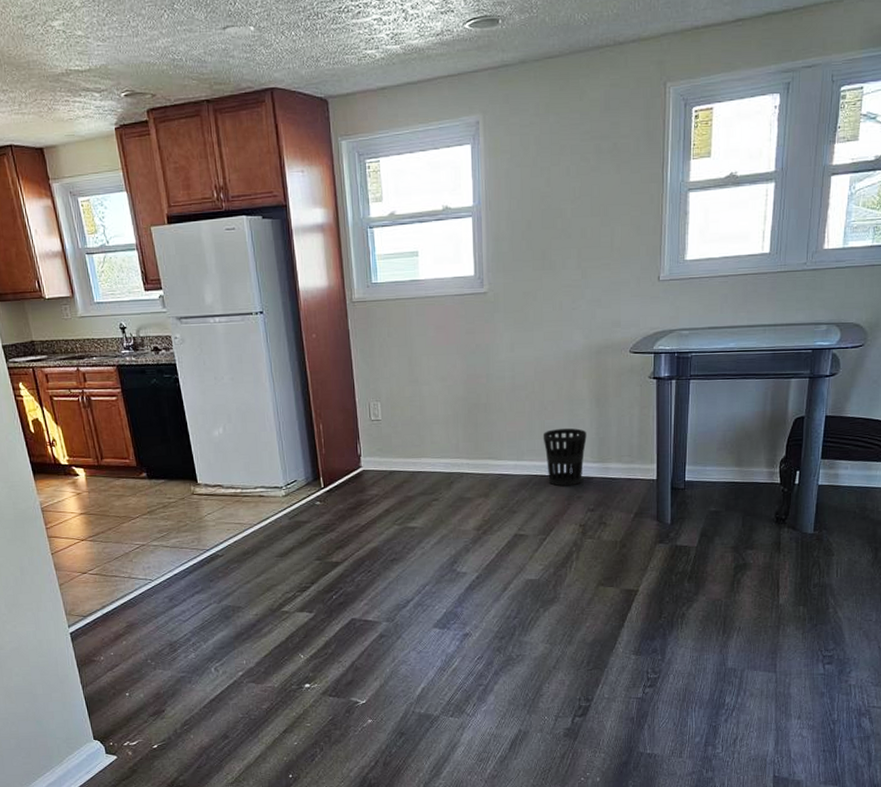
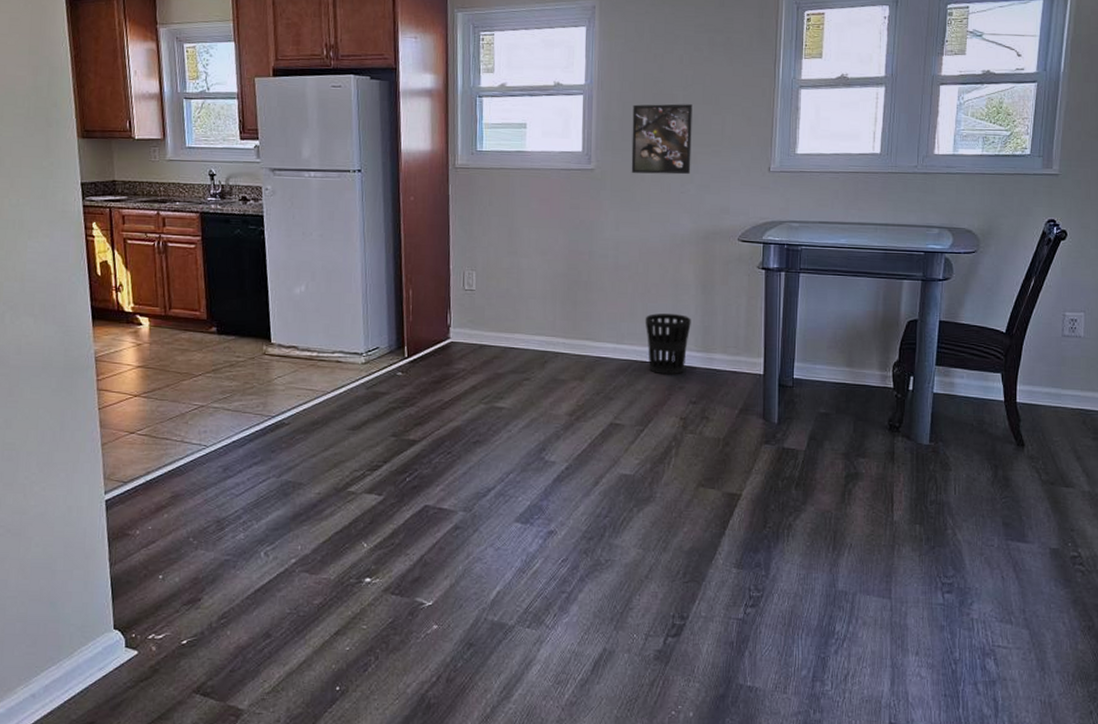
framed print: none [522,218,582,293] -> present [631,104,692,175]

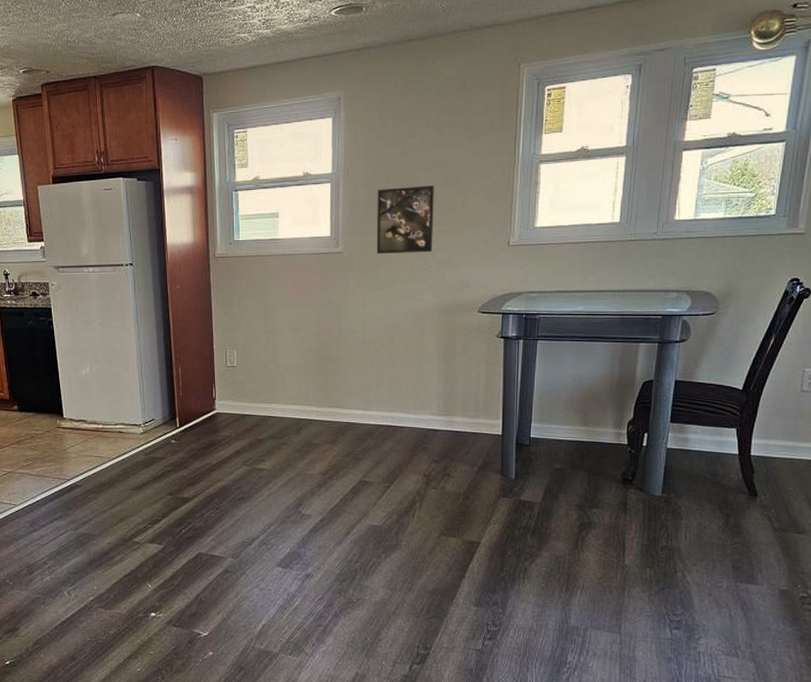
wastebasket: present [645,313,691,375] -> none [390,382,434,437]

